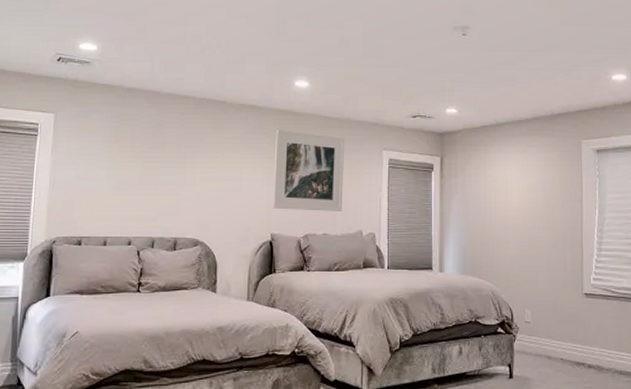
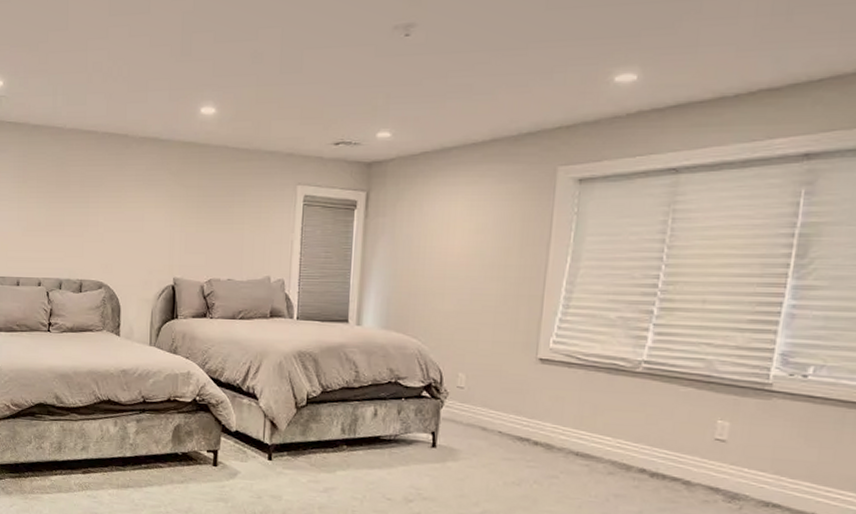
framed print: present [273,130,345,211] -> none [175,165,255,255]

